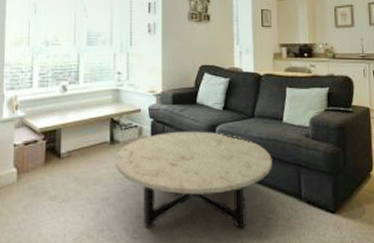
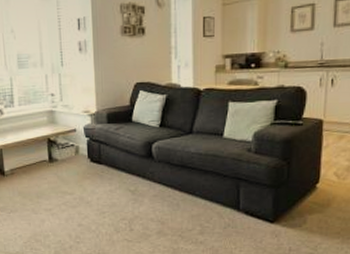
coffee table: present [115,131,272,229] -> none [54,148,210,236]

